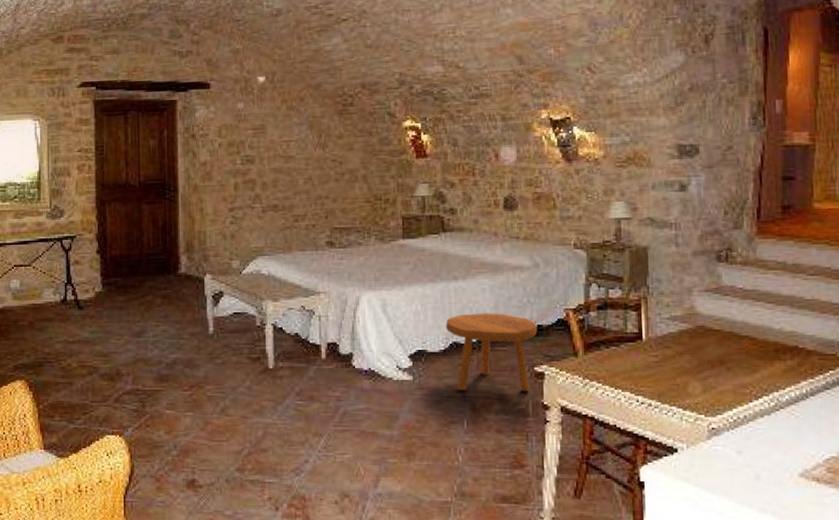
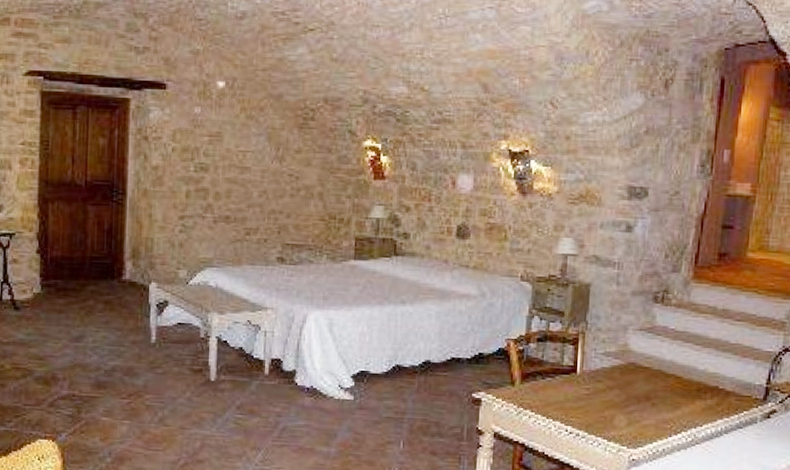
footstool: present [445,313,538,392] -> none [389,338,479,417]

